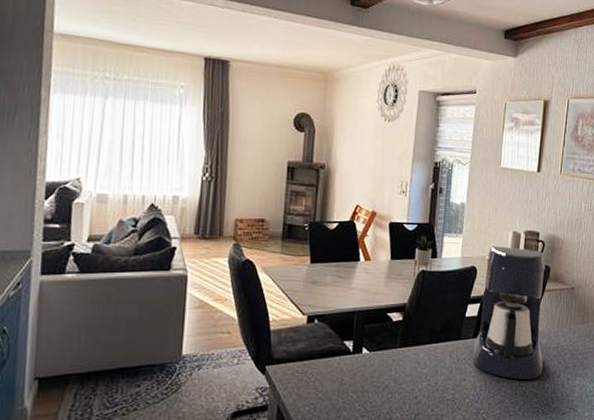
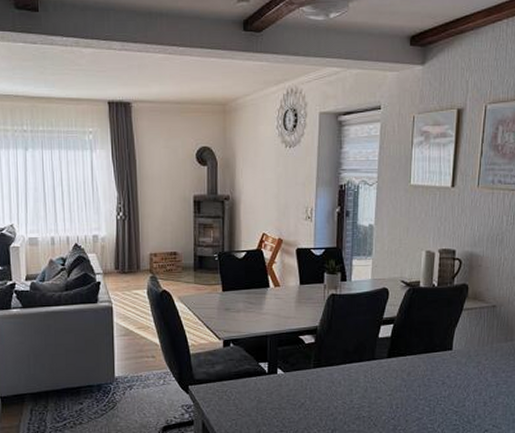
coffee maker: present [472,246,546,380] -> none [387,267,463,398]

